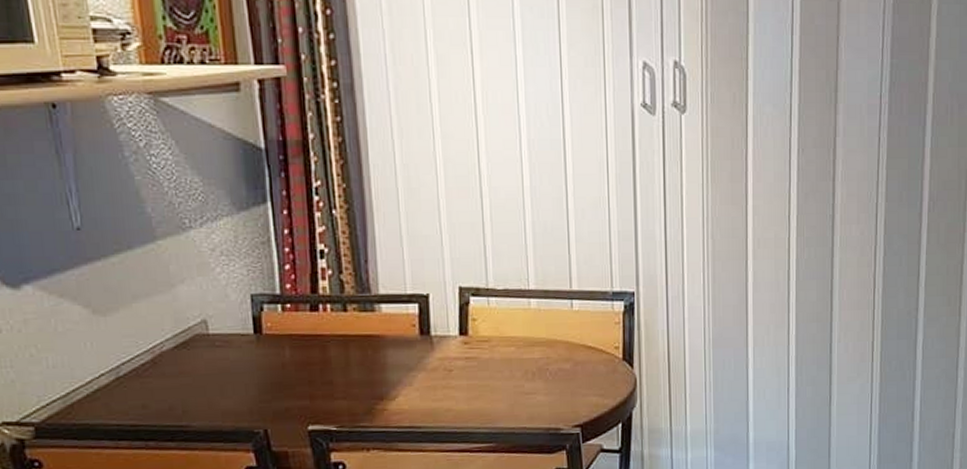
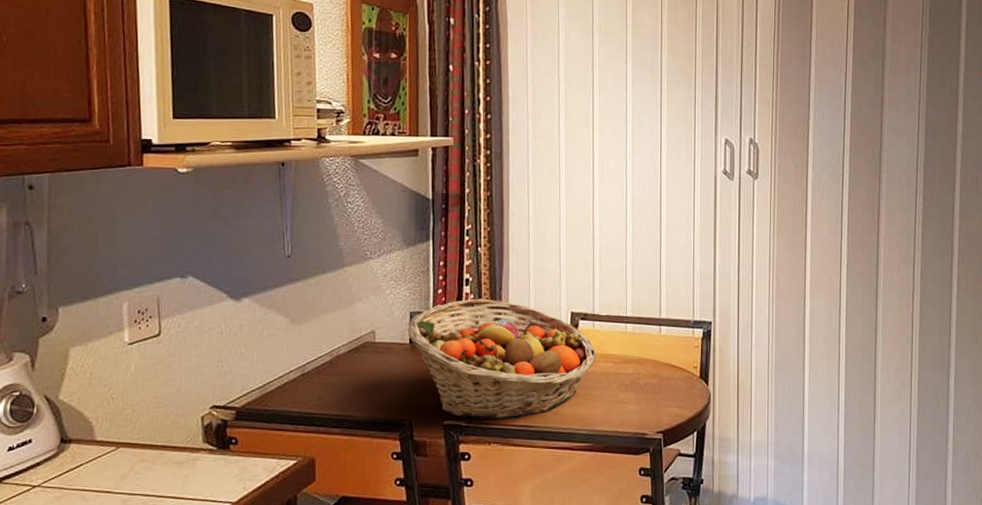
fruit basket: none [249,274,494,422] -> present [407,298,596,420]

